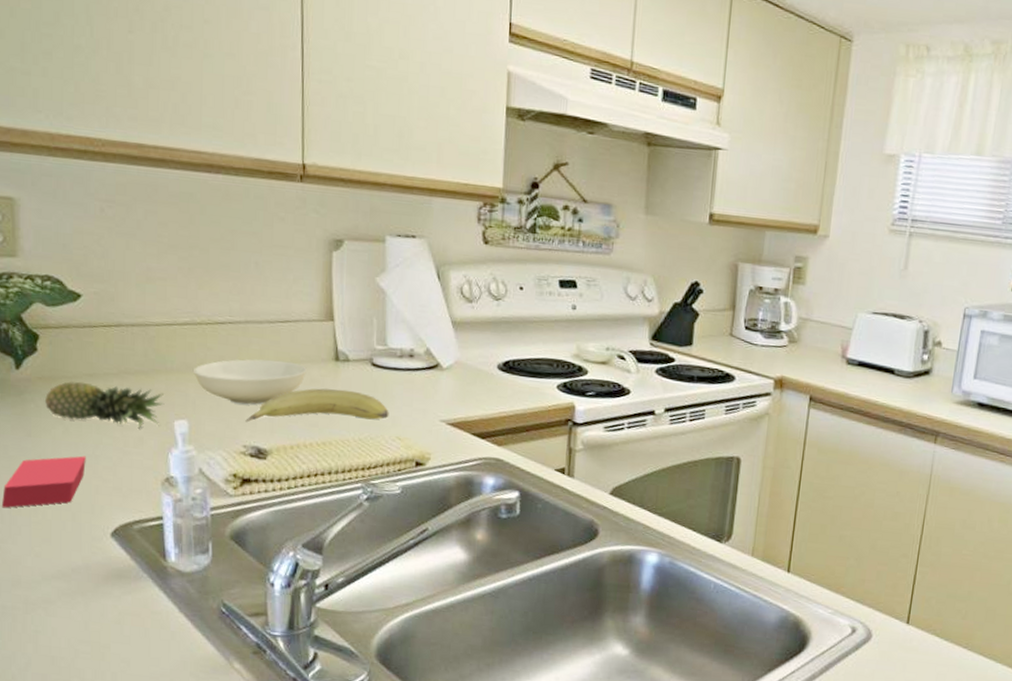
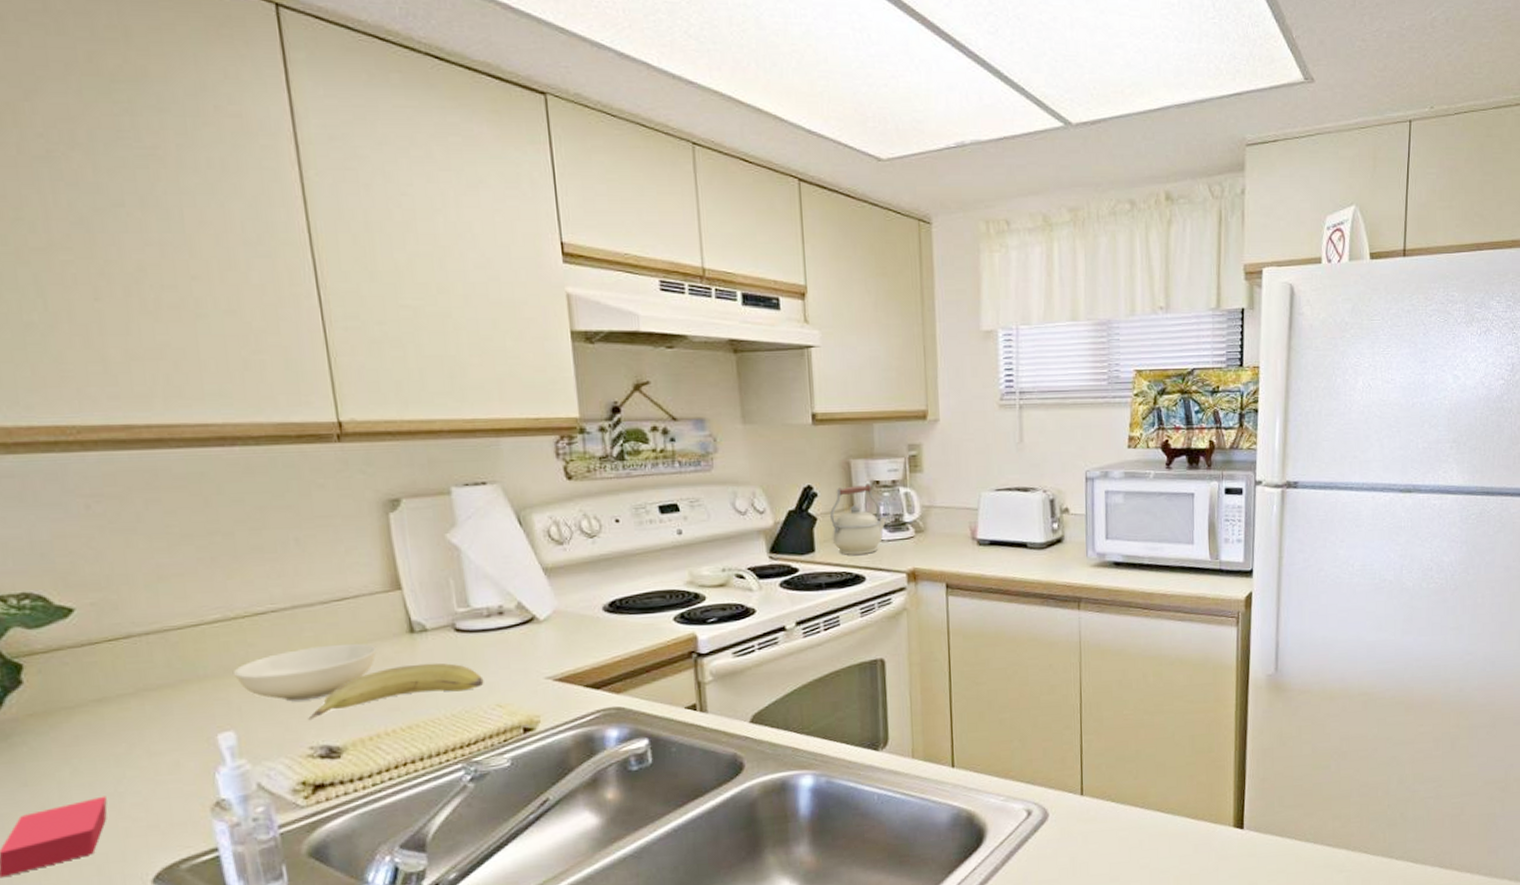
fruit: present [44,381,165,429] -> none [40,703,202,757]
kettle: none [710,288,764,356] -> present [830,484,887,555]

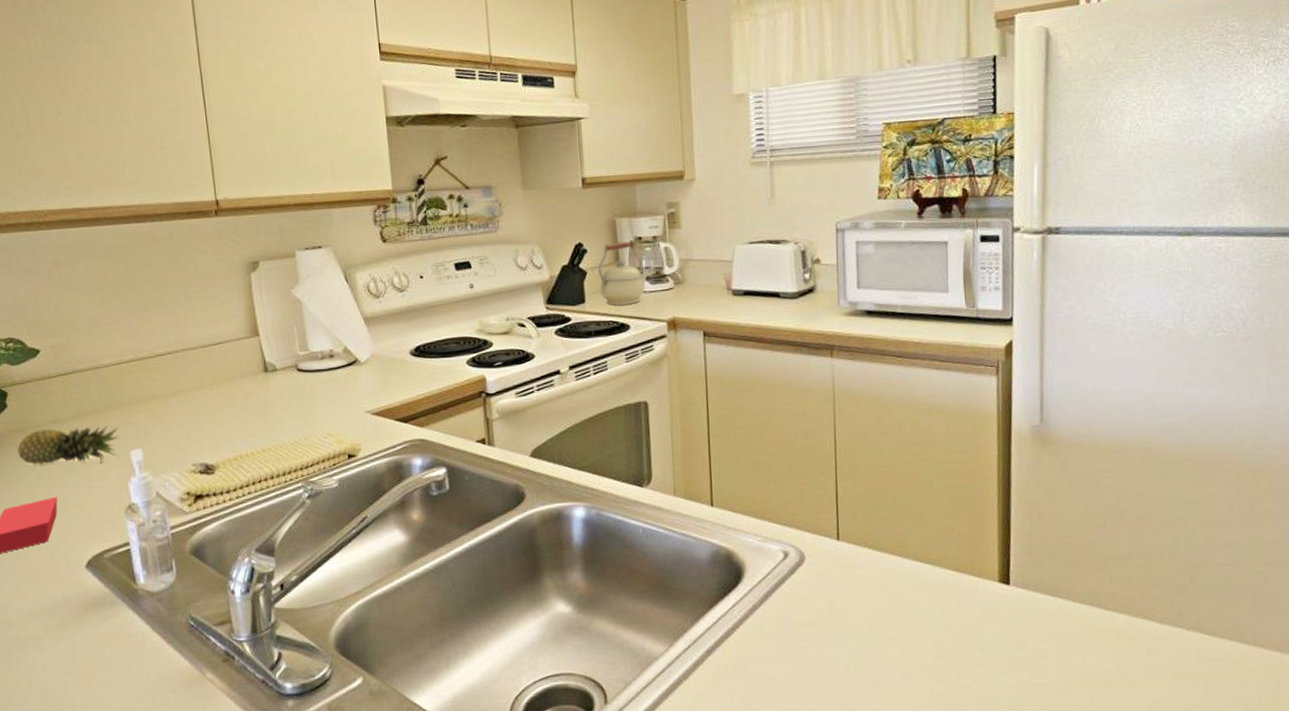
fruit: none [40,703,202,757] -> present [17,425,120,465]
bowl: present [232,643,377,701] -> none [141,379,241,426]
fruit: present [308,662,484,721] -> none [192,397,319,443]

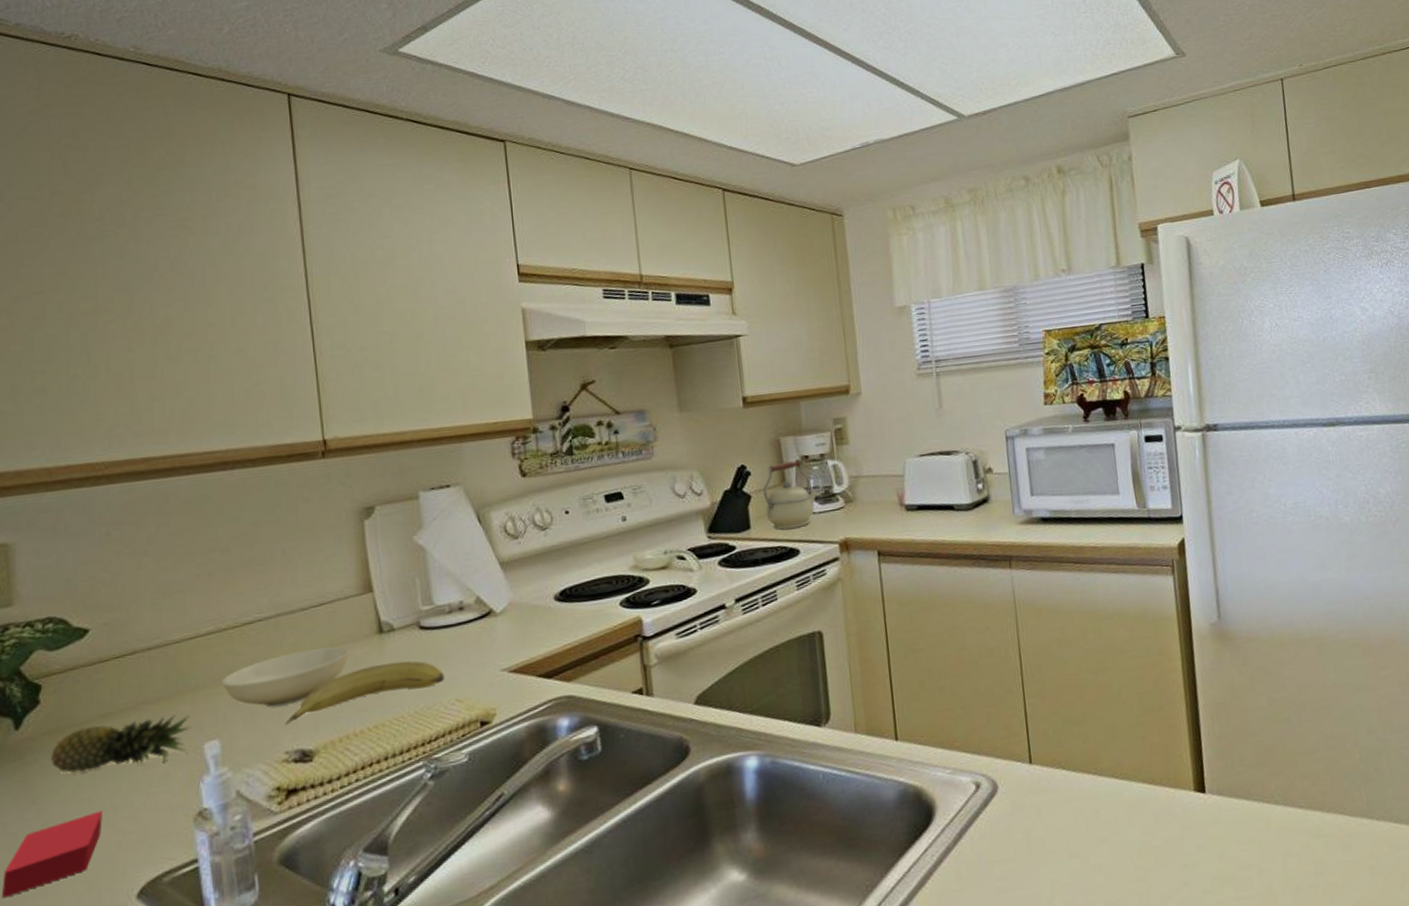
bowl: none [141,379,241,426] -> present [221,646,349,707]
fruit: none [192,397,319,443] -> present [285,661,445,726]

